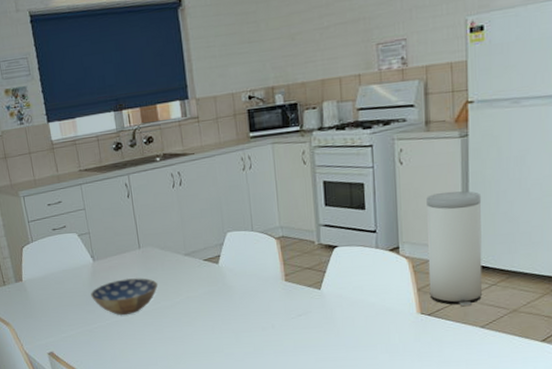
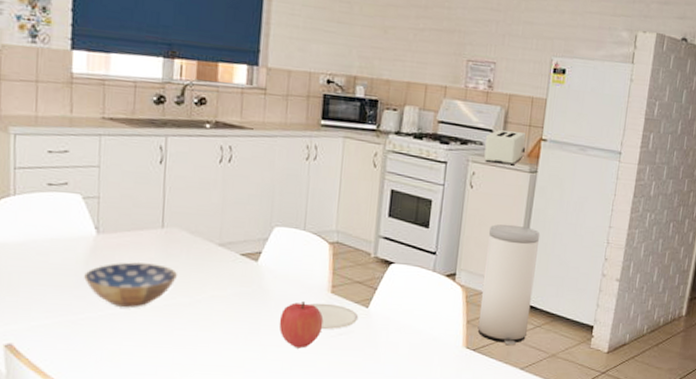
fruit: none [245,292,283,332] -> present [279,302,324,349]
plate: none [269,290,314,312] -> present [310,303,359,329]
toaster: none [408,99,453,138] -> present [484,130,527,166]

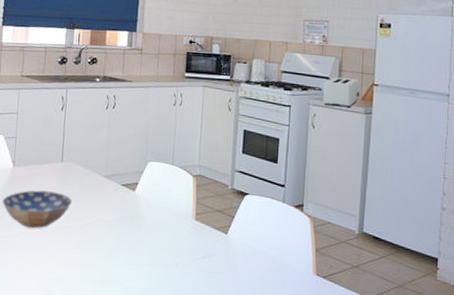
fruit: present [279,302,324,349] -> none [152,227,189,269]
plate: present [310,303,359,329] -> none [178,228,219,253]
pedal bin: present [477,224,541,345] -> none [326,160,379,274]

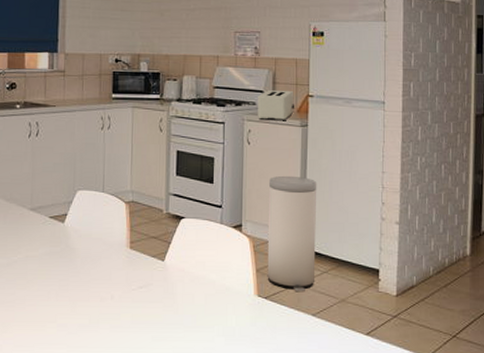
pedal bin: none [326,160,379,274] -> present [267,175,317,291]

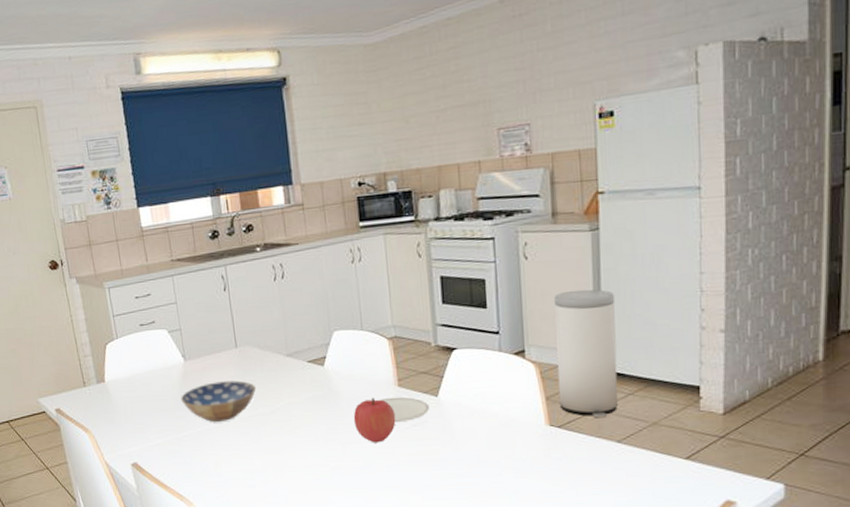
fruit: none [85,258,125,302] -> present [353,398,396,443]
plate: none [112,258,156,283] -> present [380,396,430,422]
toaster: present [258,90,295,121] -> none [533,189,582,230]

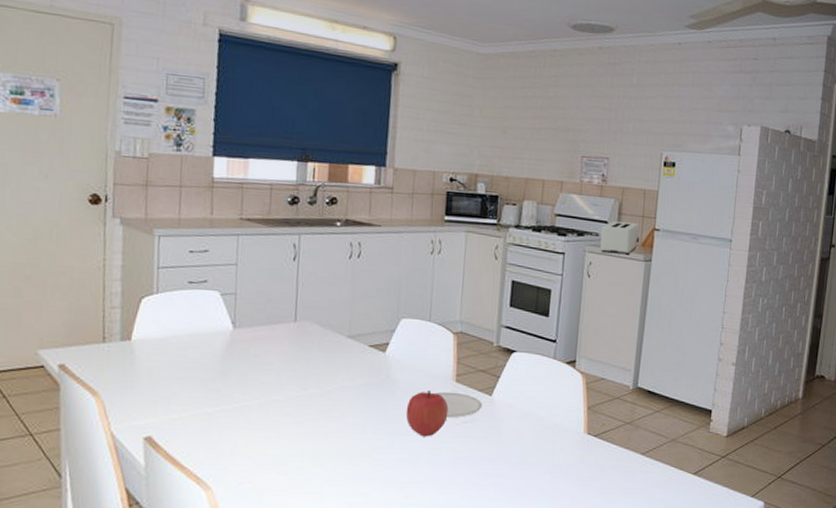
bowl: present [181,380,257,422] -> none [221,355,310,399]
toaster: none [533,189,582,230] -> present [600,221,640,255]
pedal bin: present [554,289,618,417] -> none [598,311,657,430]

